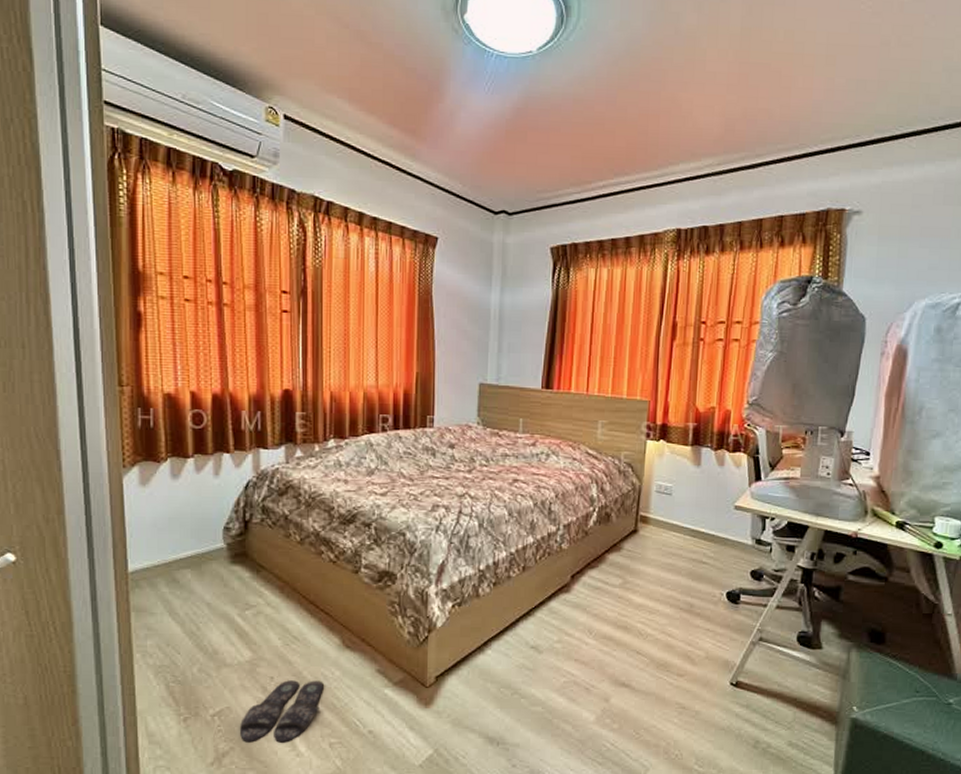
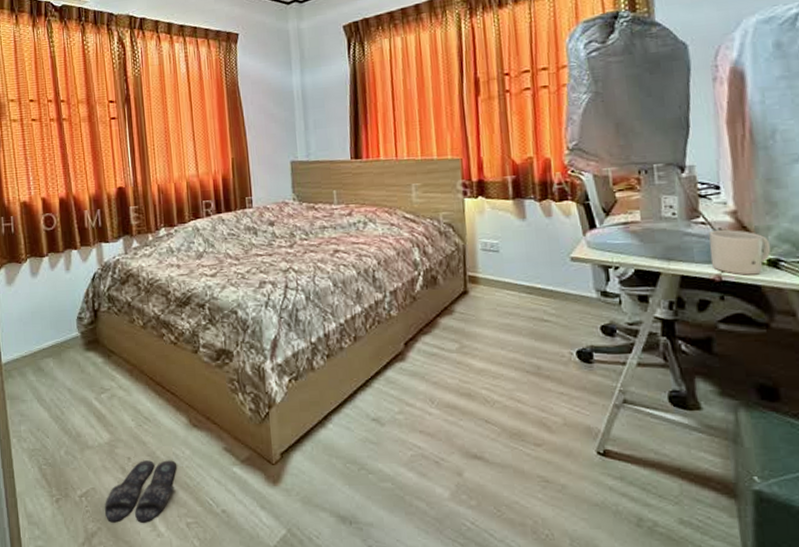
mug: none [851,491,901,534] -> present [709,229,772,275]

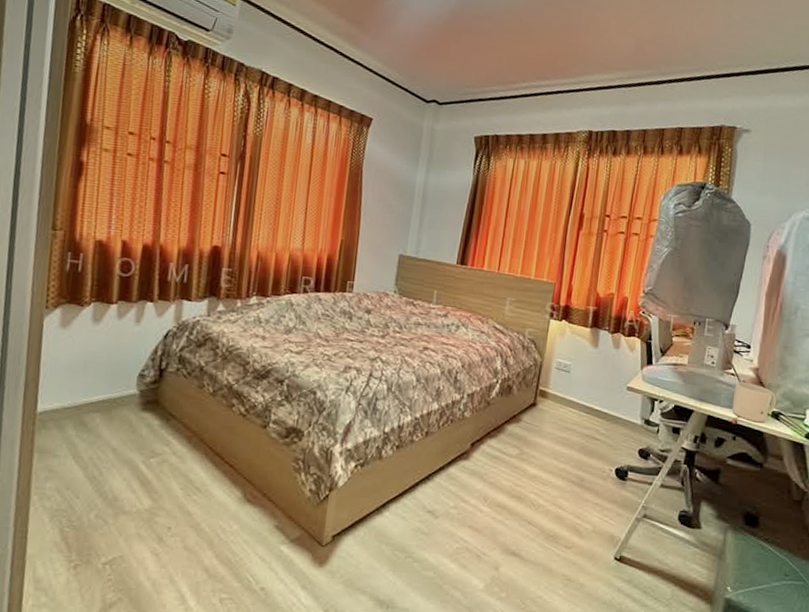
slippers: present [104,460,176,523] -> none [130,531,221,596]

